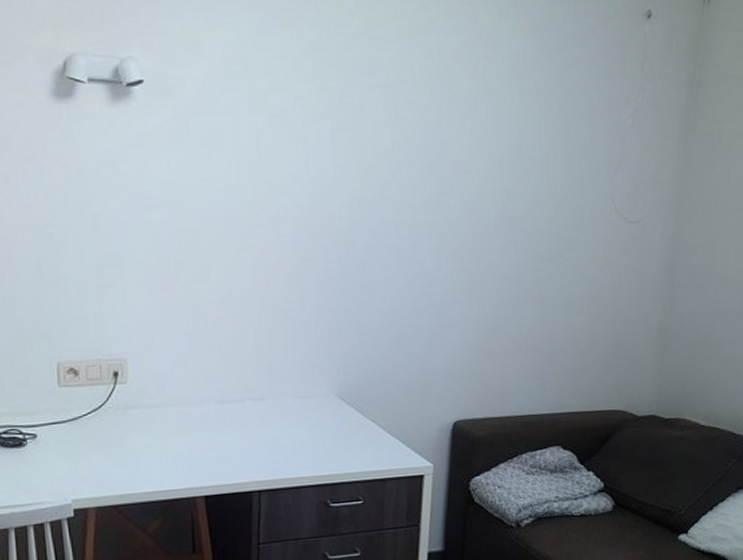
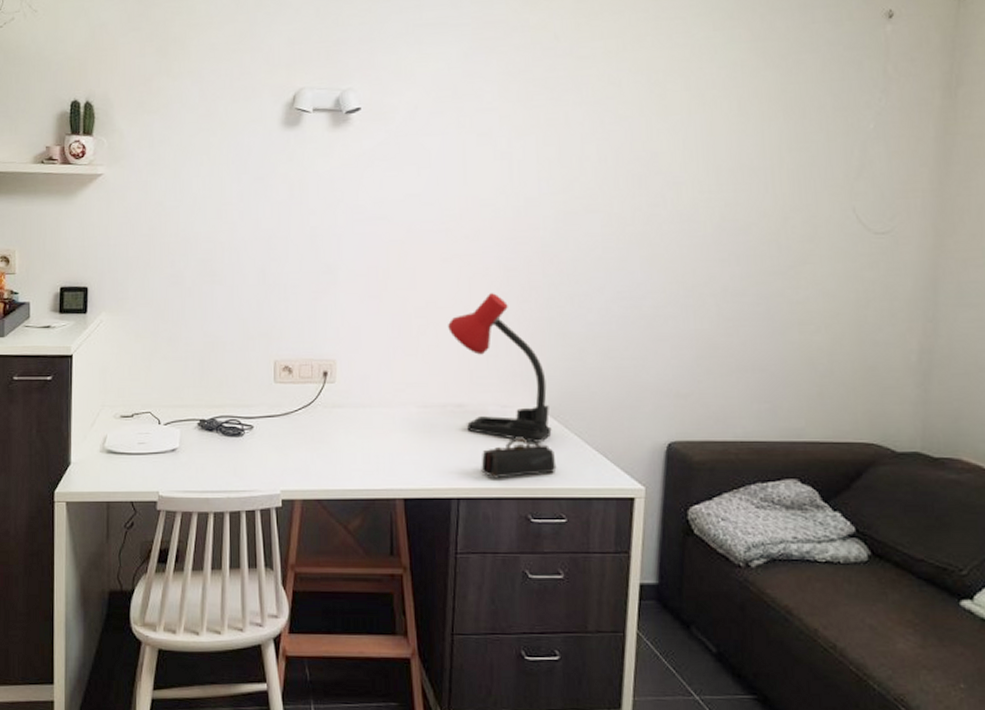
desk lamp: none [245,284,349,431] -> present [448,293,552,443]
pencil case: none [281,426,354,469] -> present [481,437,557,479]

